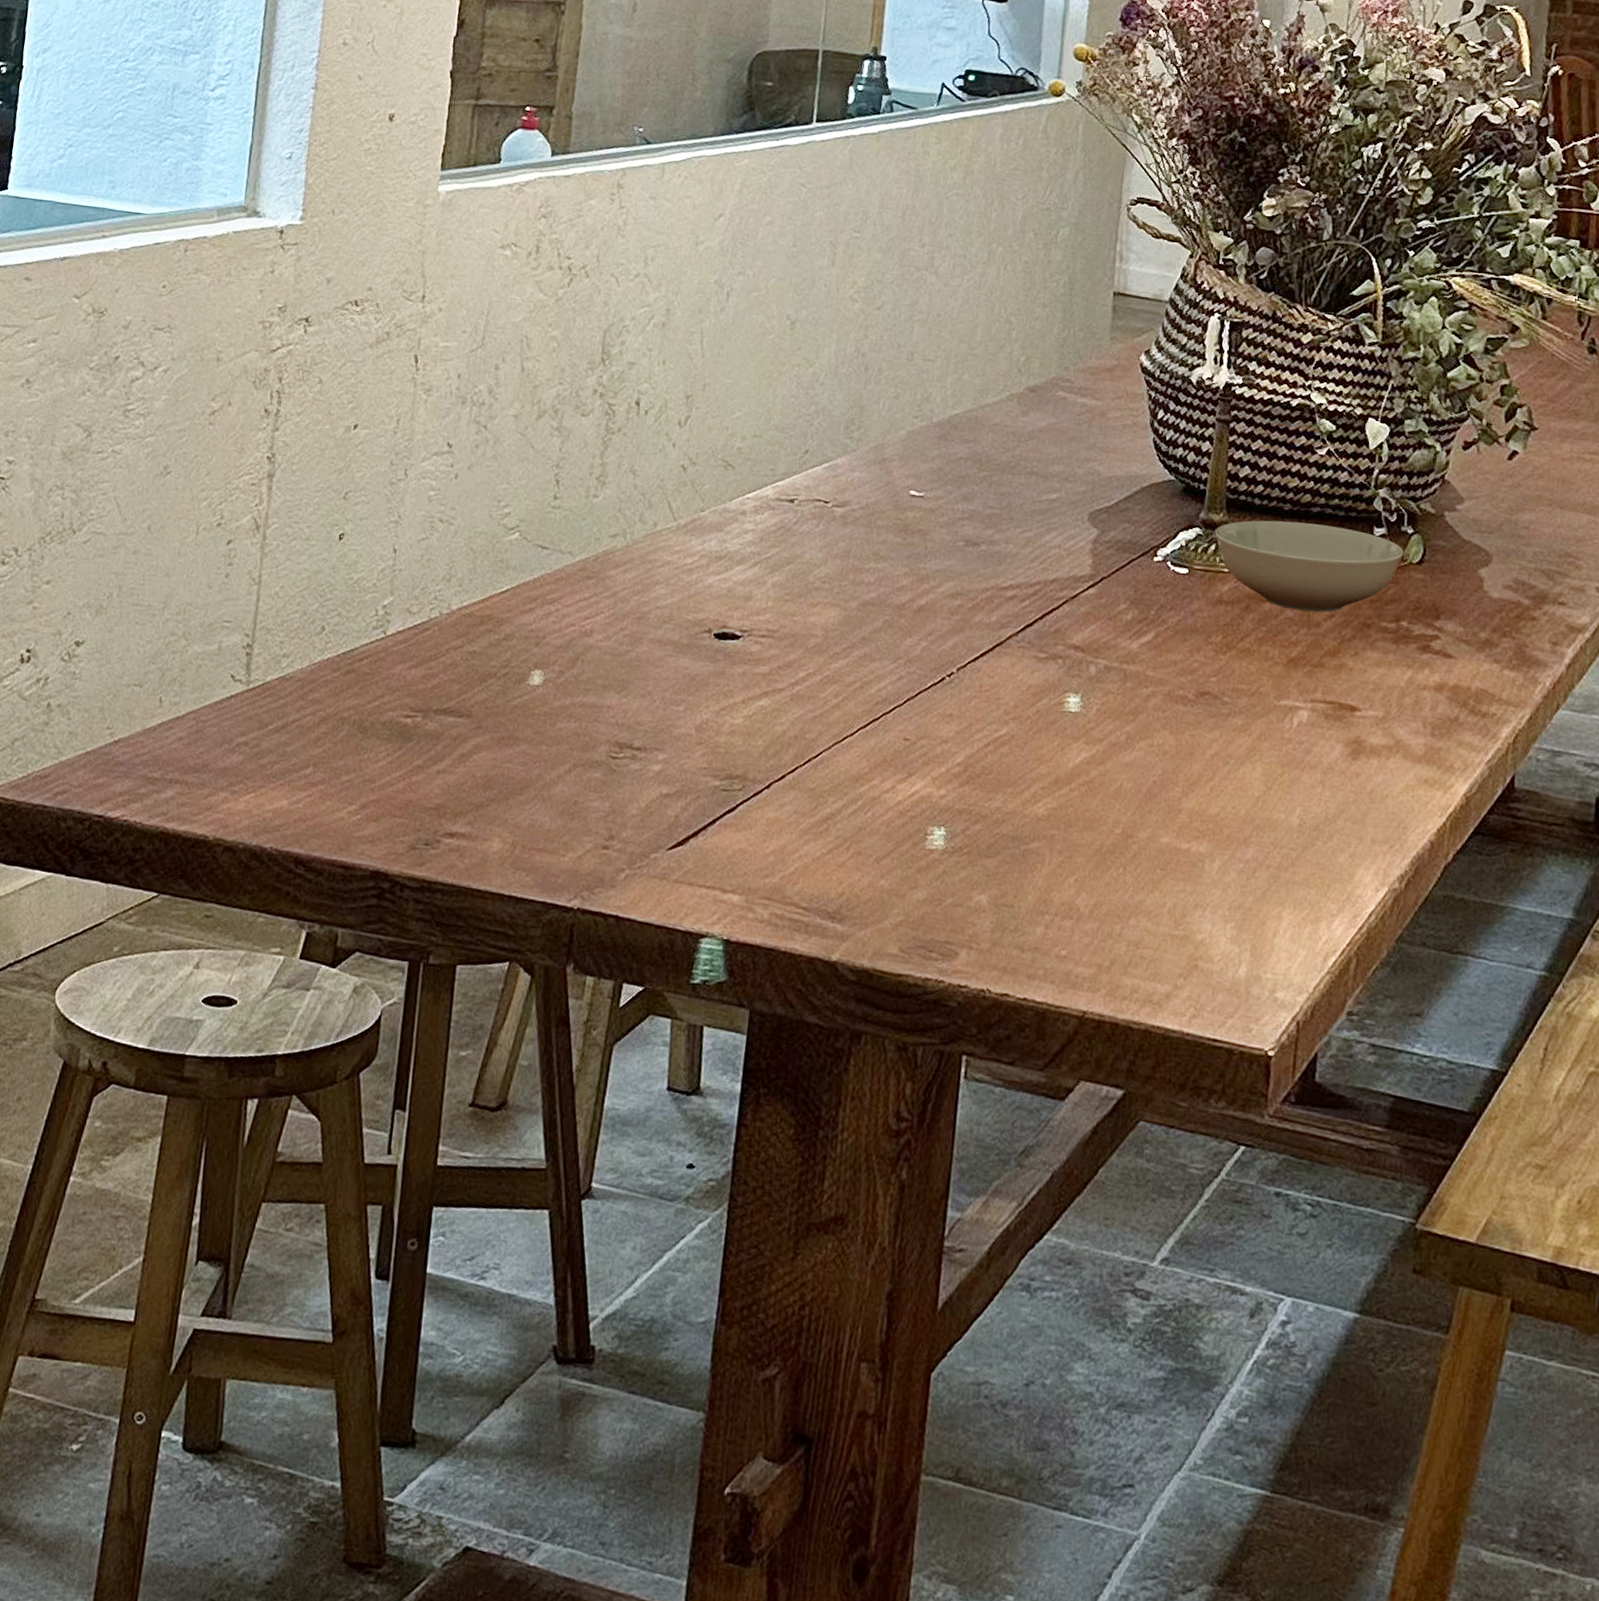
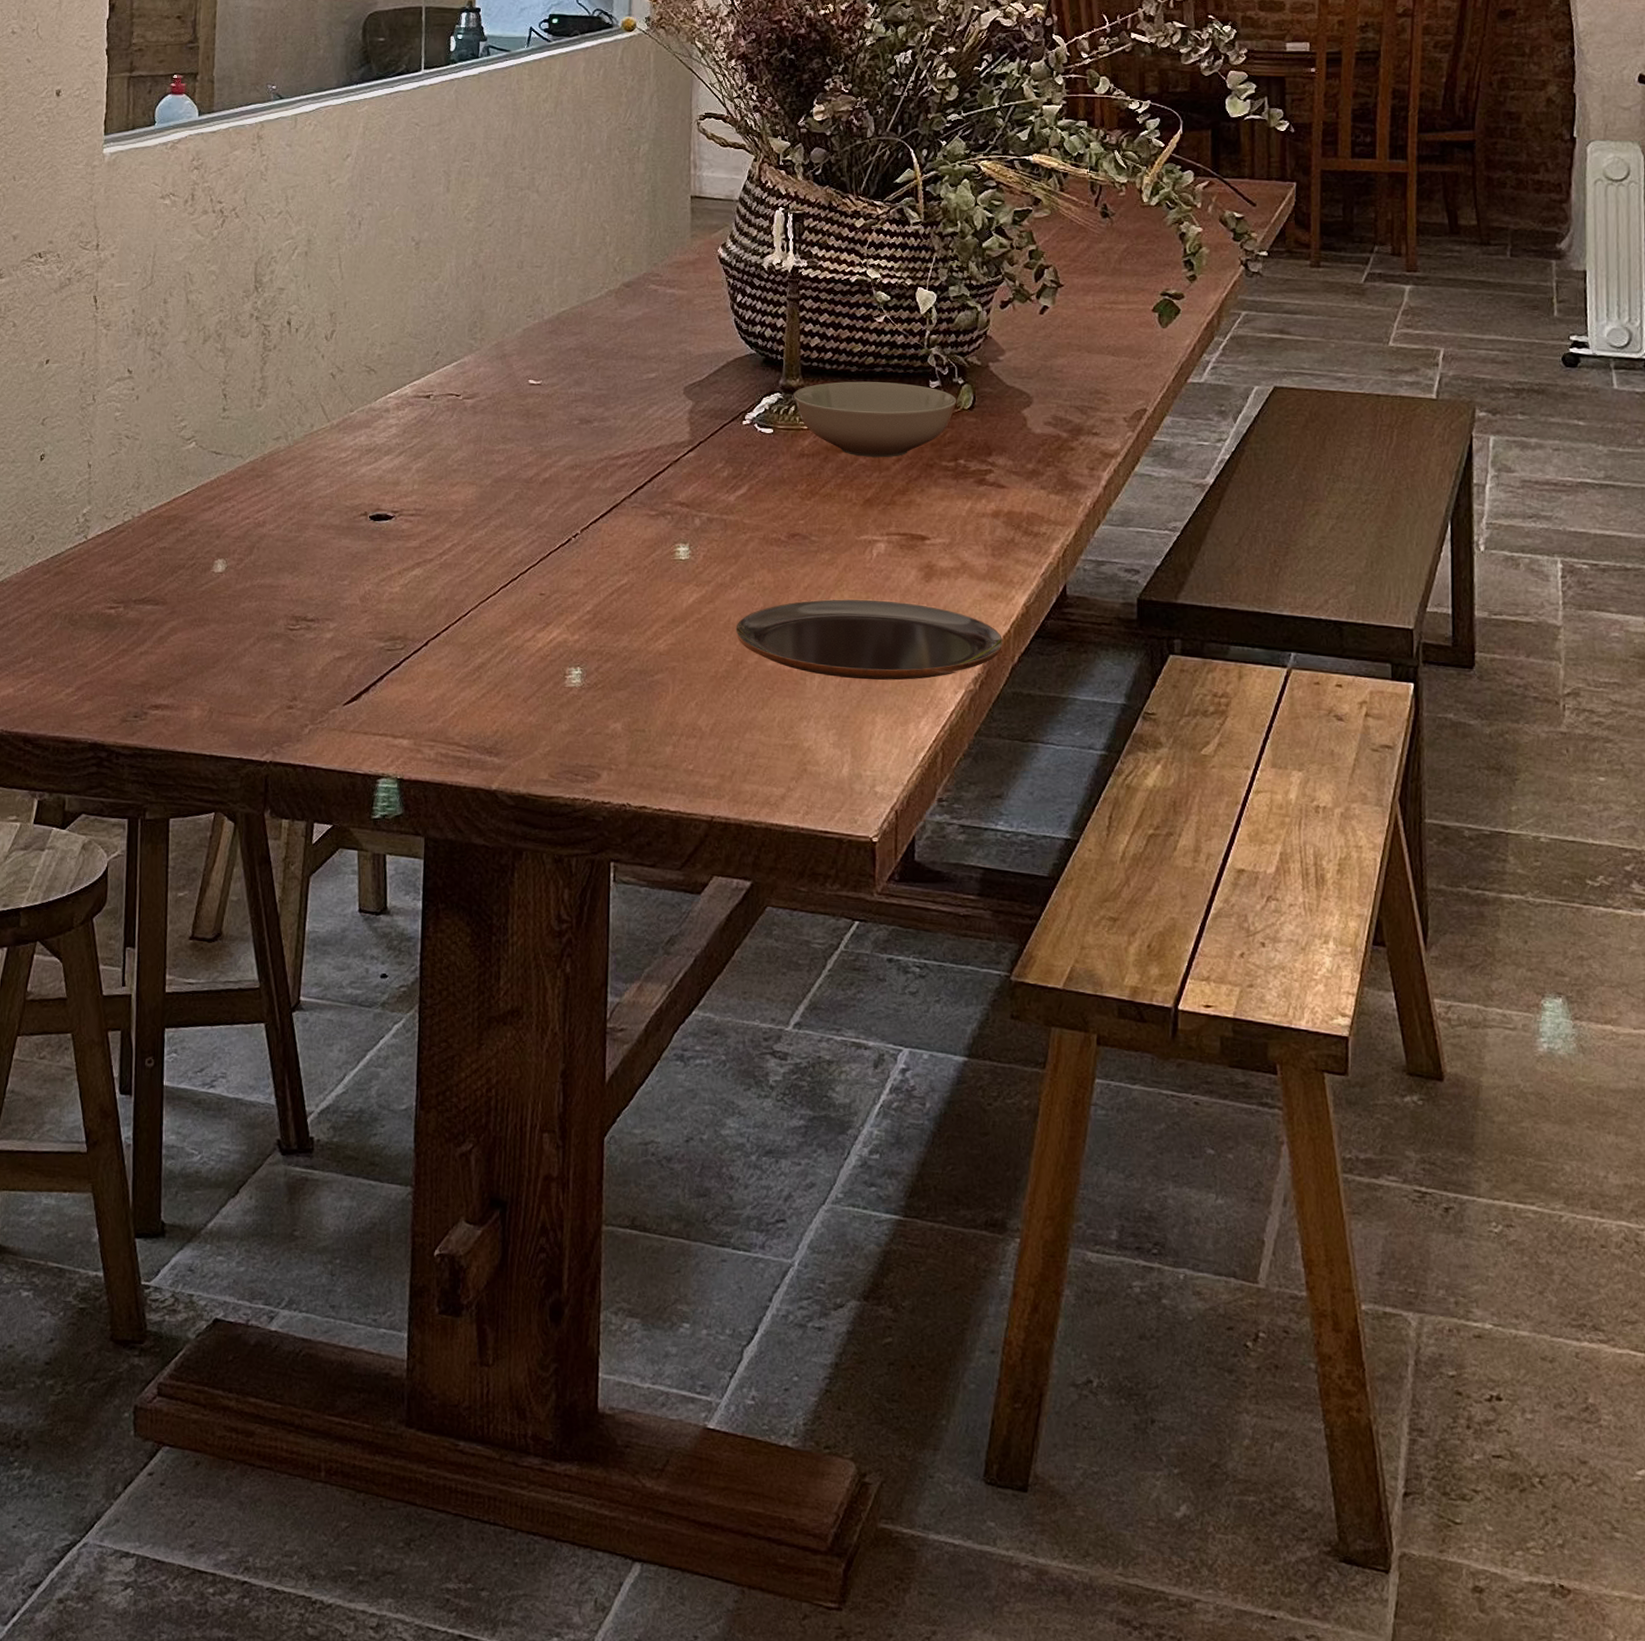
plate: none [1127,770,1437,872] -> present [735,599,1003,681]

